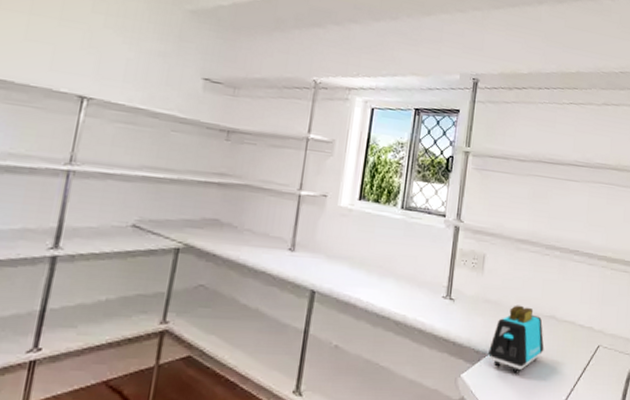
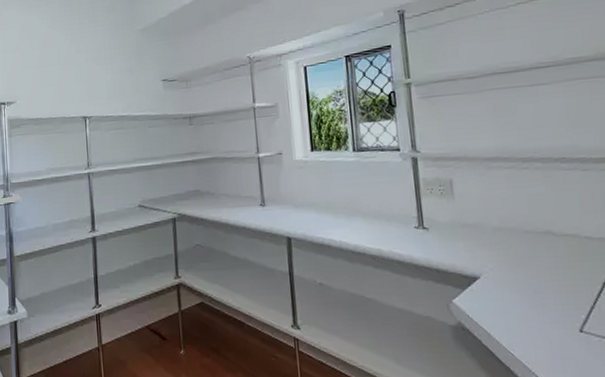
toaster: present [488,305,544,374] -> none [478,224,546,295]

